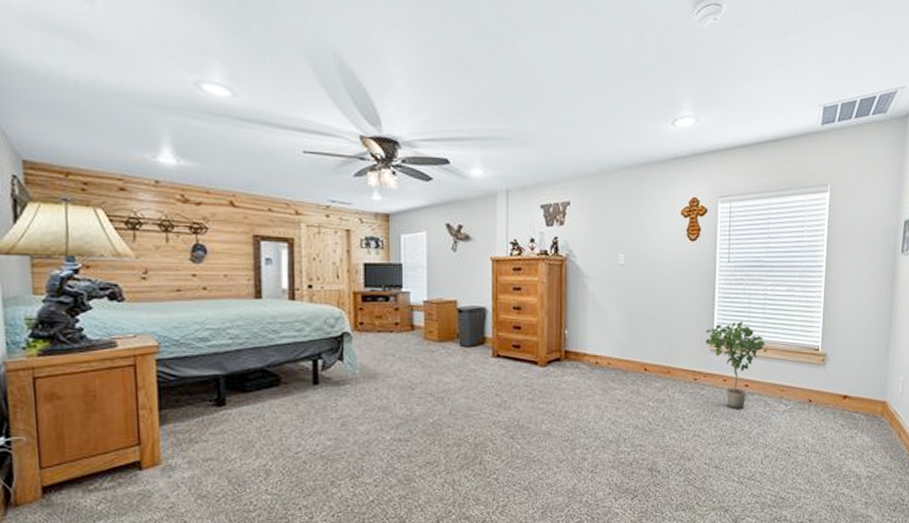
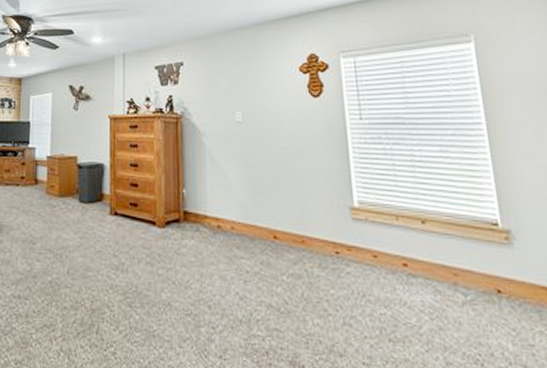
potted plant: present [706,322,765,410] -> none [343,186,422,296]

